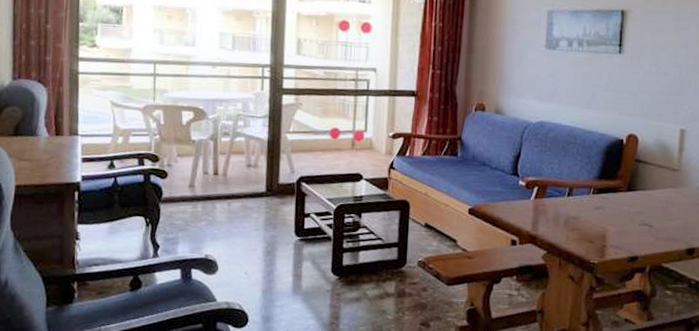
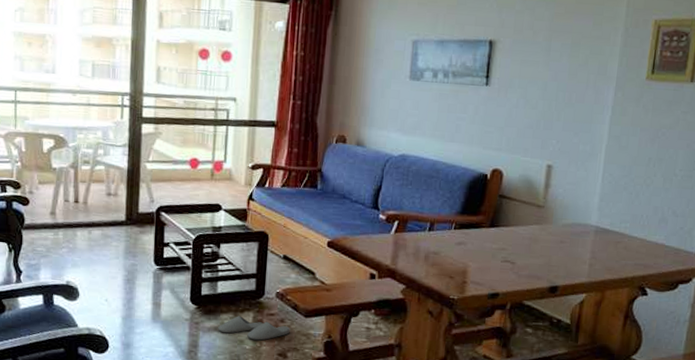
slippers: none [360,286,433,310] -> present [218,316,290,341]

